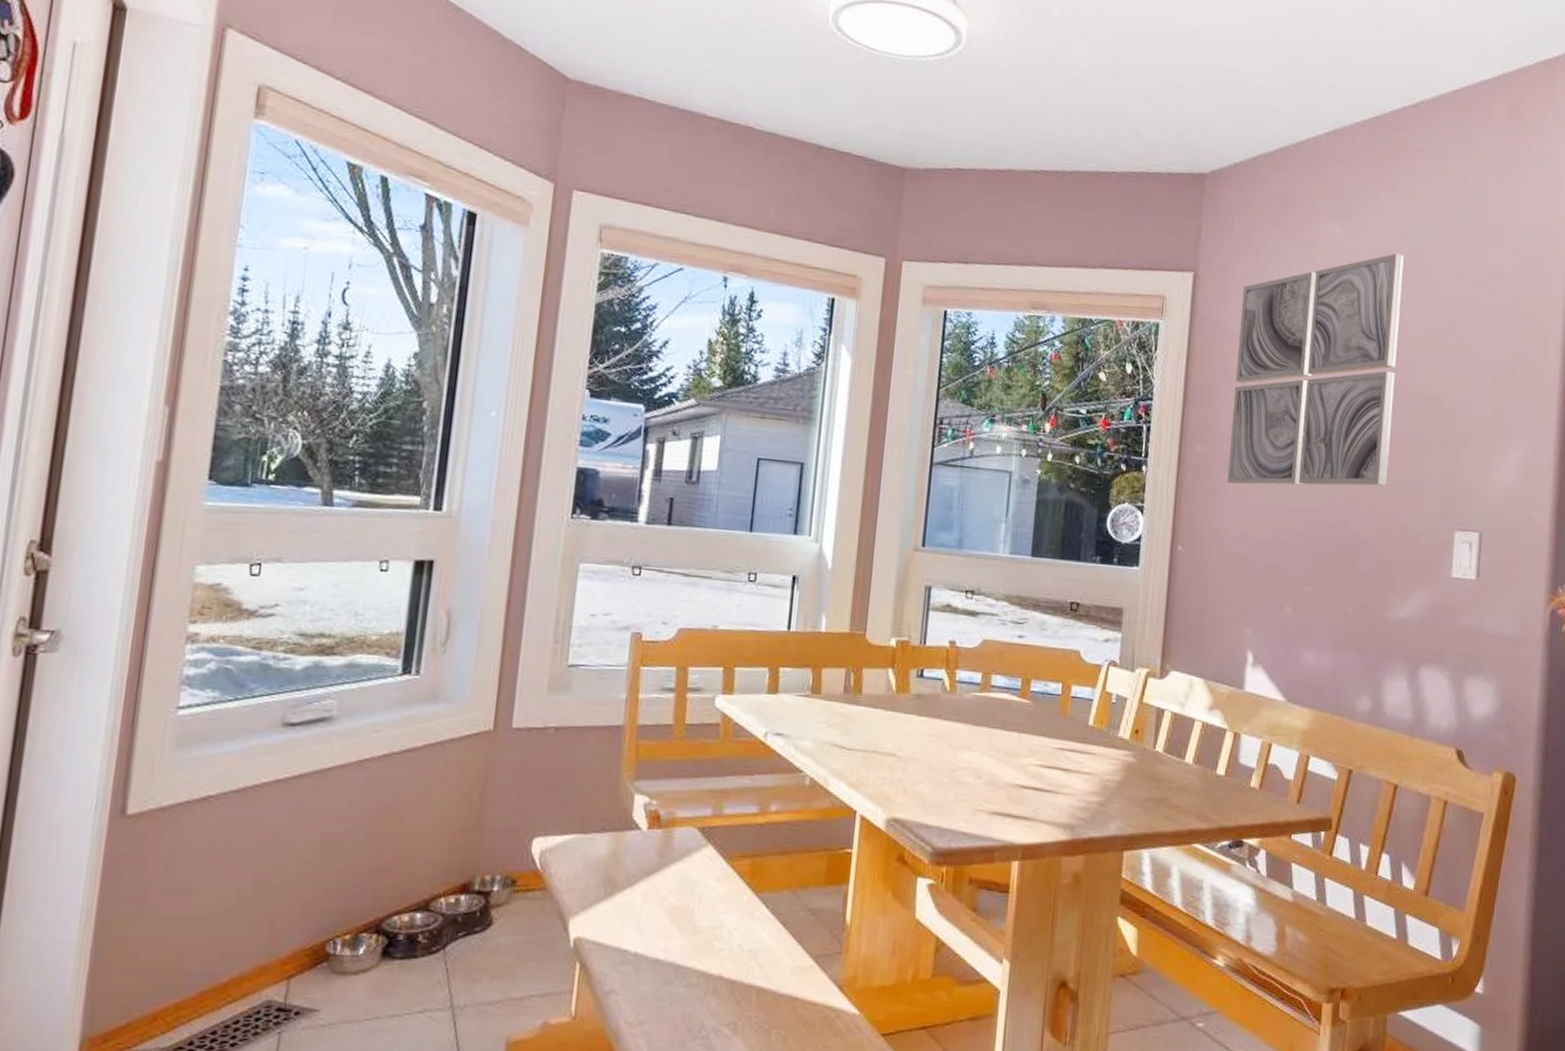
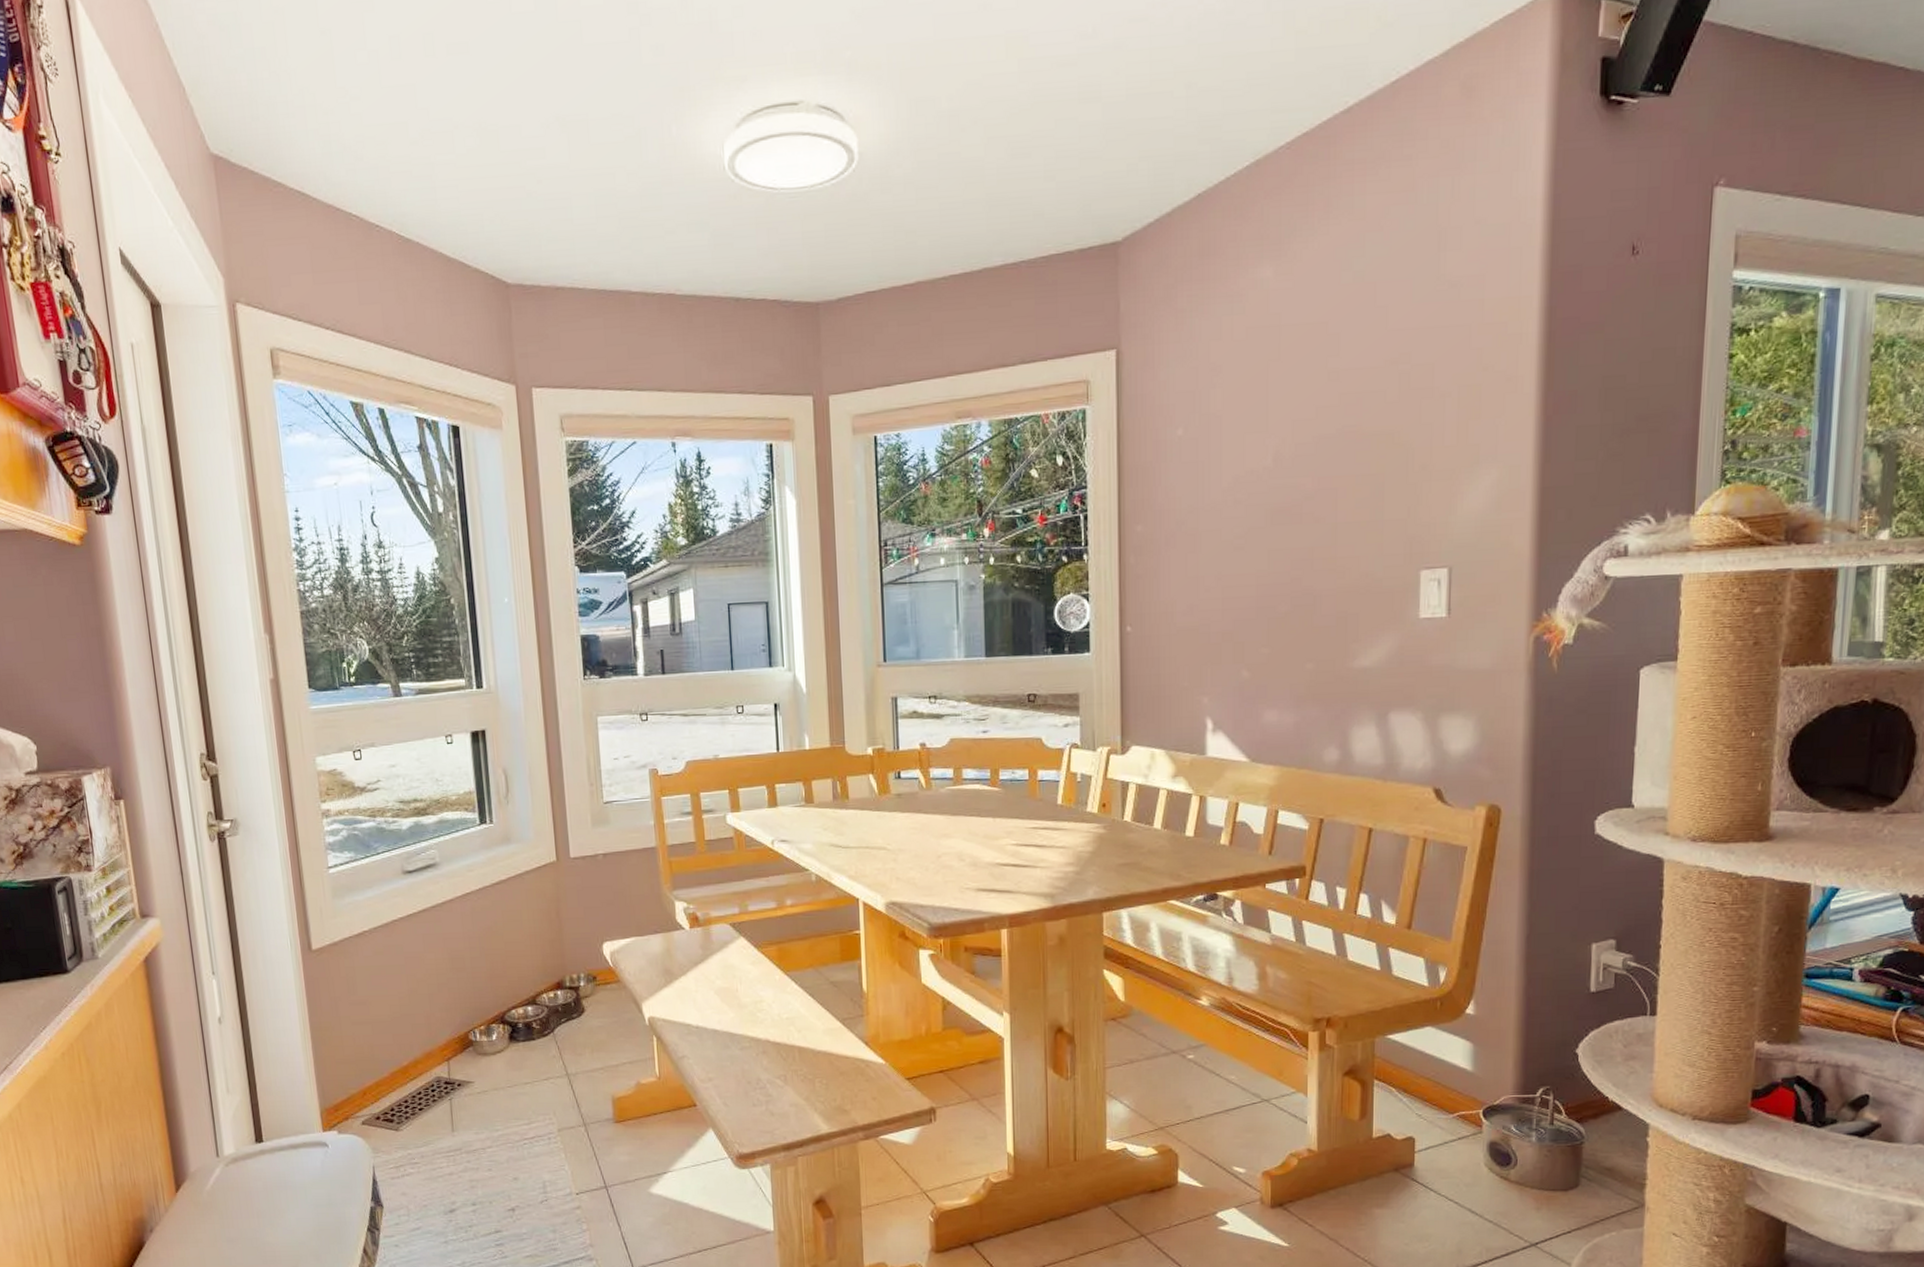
wall art: present [1227,253,1404,486] -> none [1169,284,1345,559]

